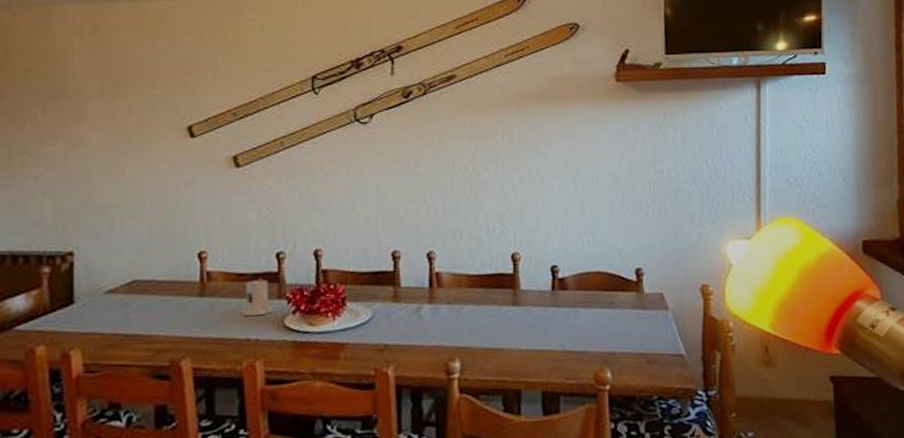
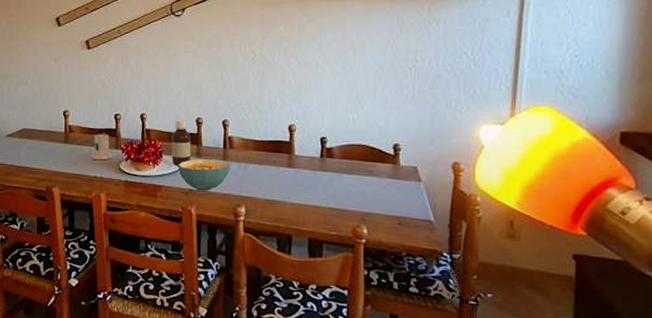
bottle: none [359,254,386,315] -> present [172,119,191,166]
cereal bowl: none [369,302,439,346] -> present [178,159,231,191]

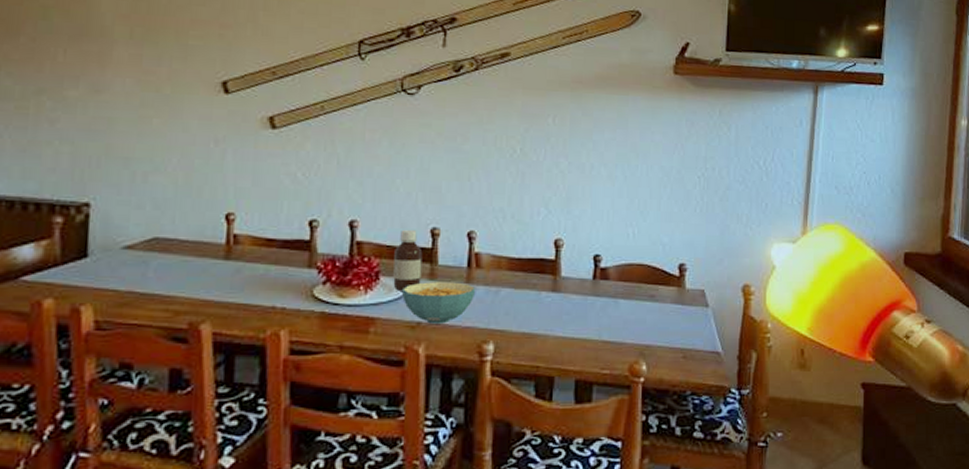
candle: present [90,132,112,160] -> none [267,244,302,284]

